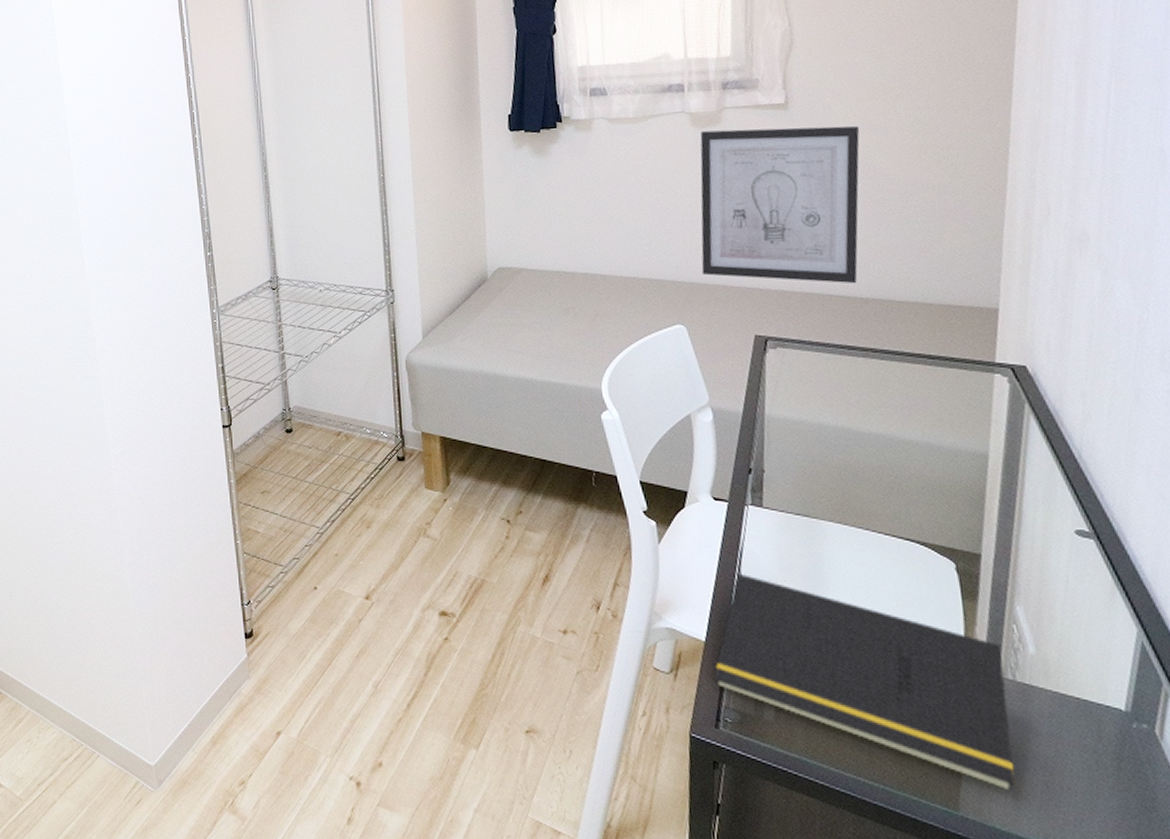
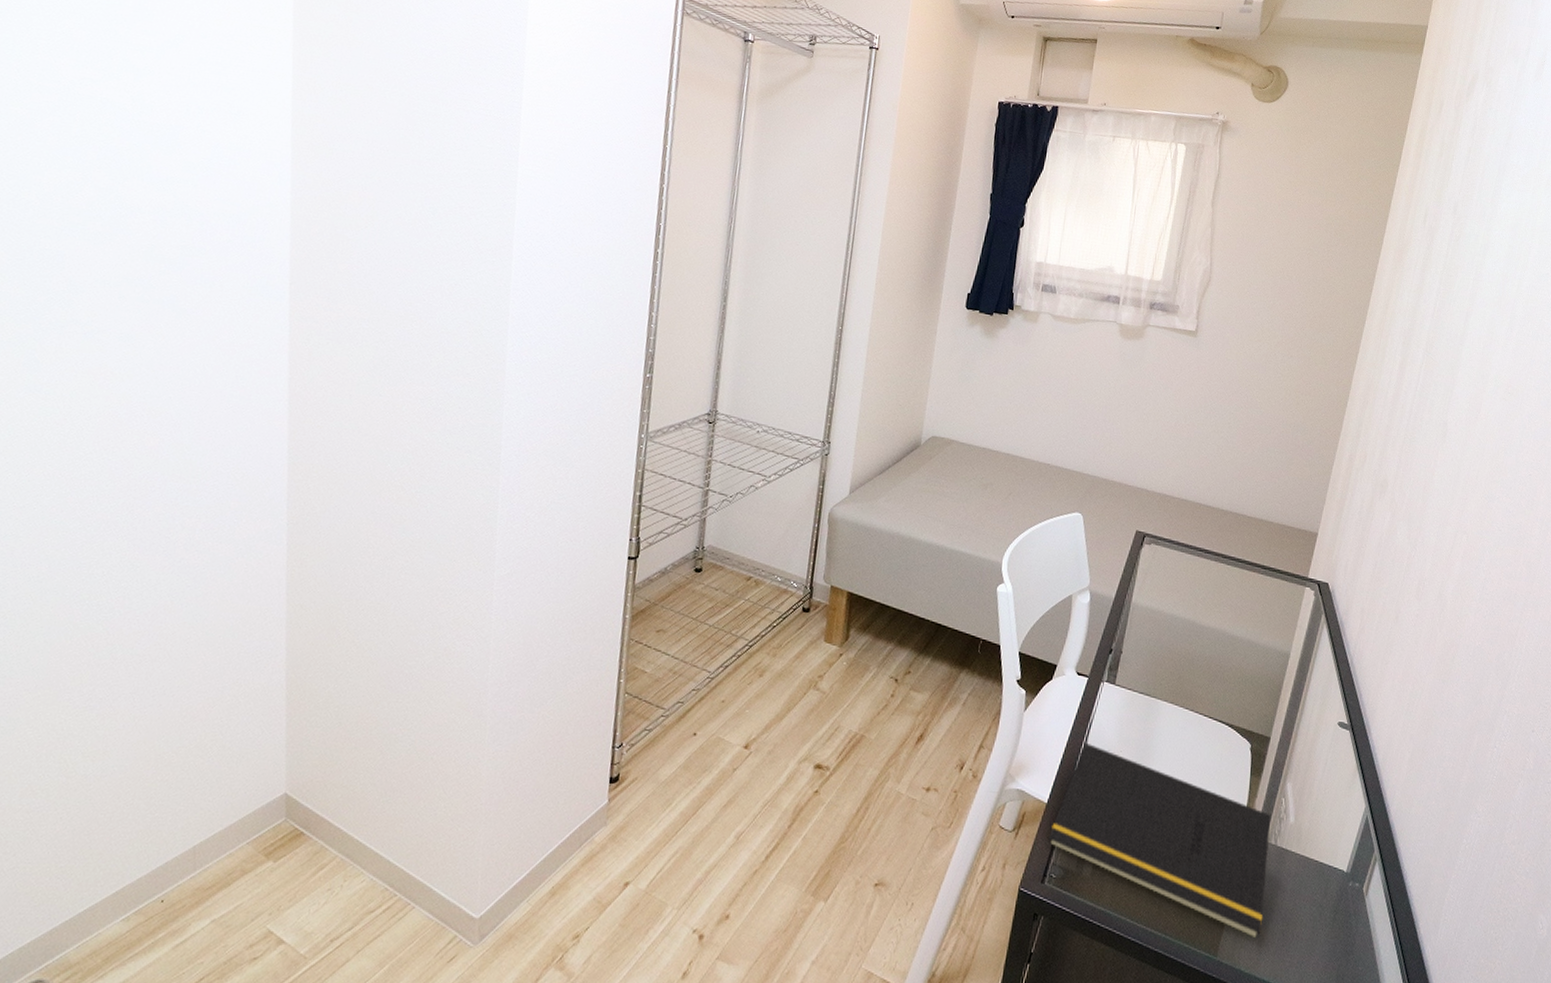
wall art: present [700,126,860,284] -> none [1104,342,1247,497]

